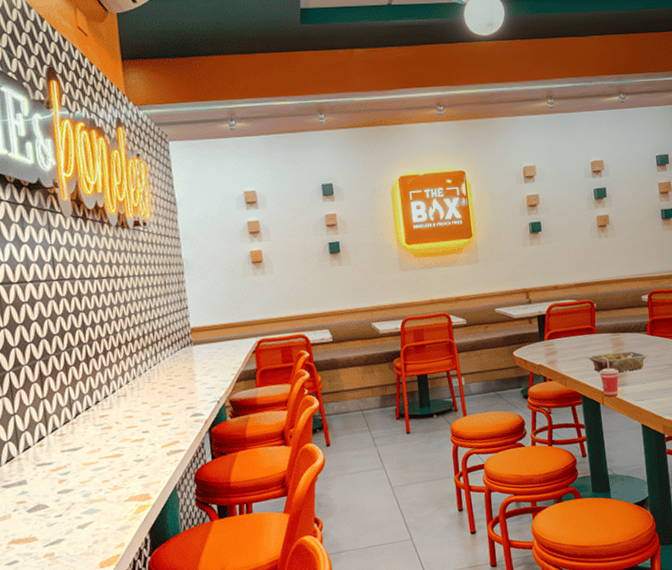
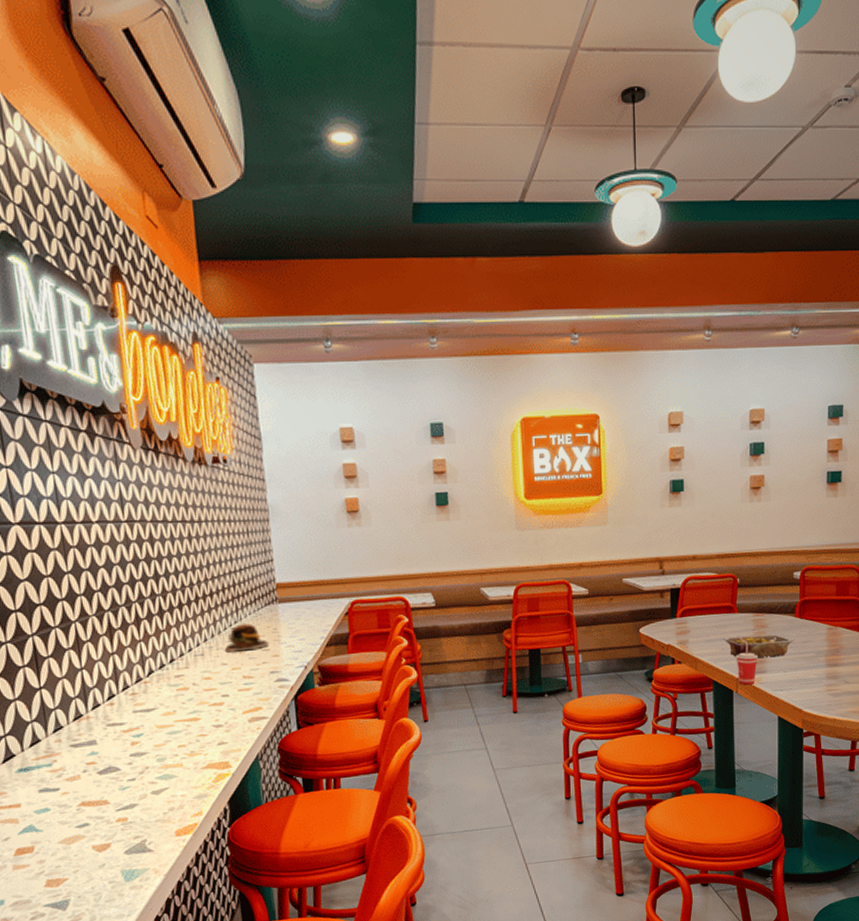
burger: none [145,365,185,392] -> present [225,623,269,653]

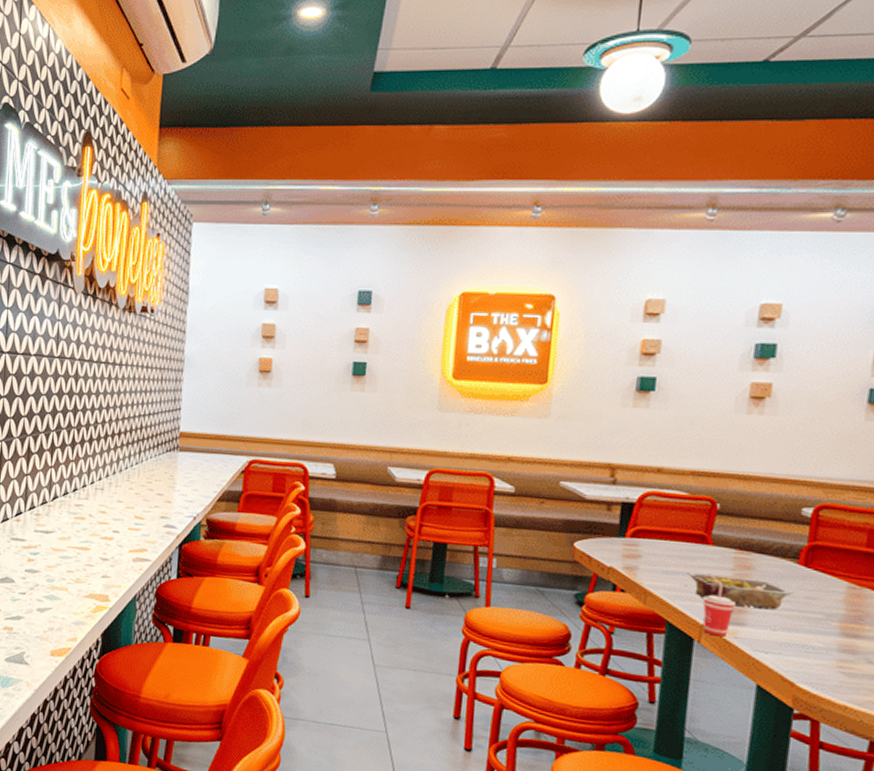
burger: present [225,623,269,653] -> none [123,466,164,492]

